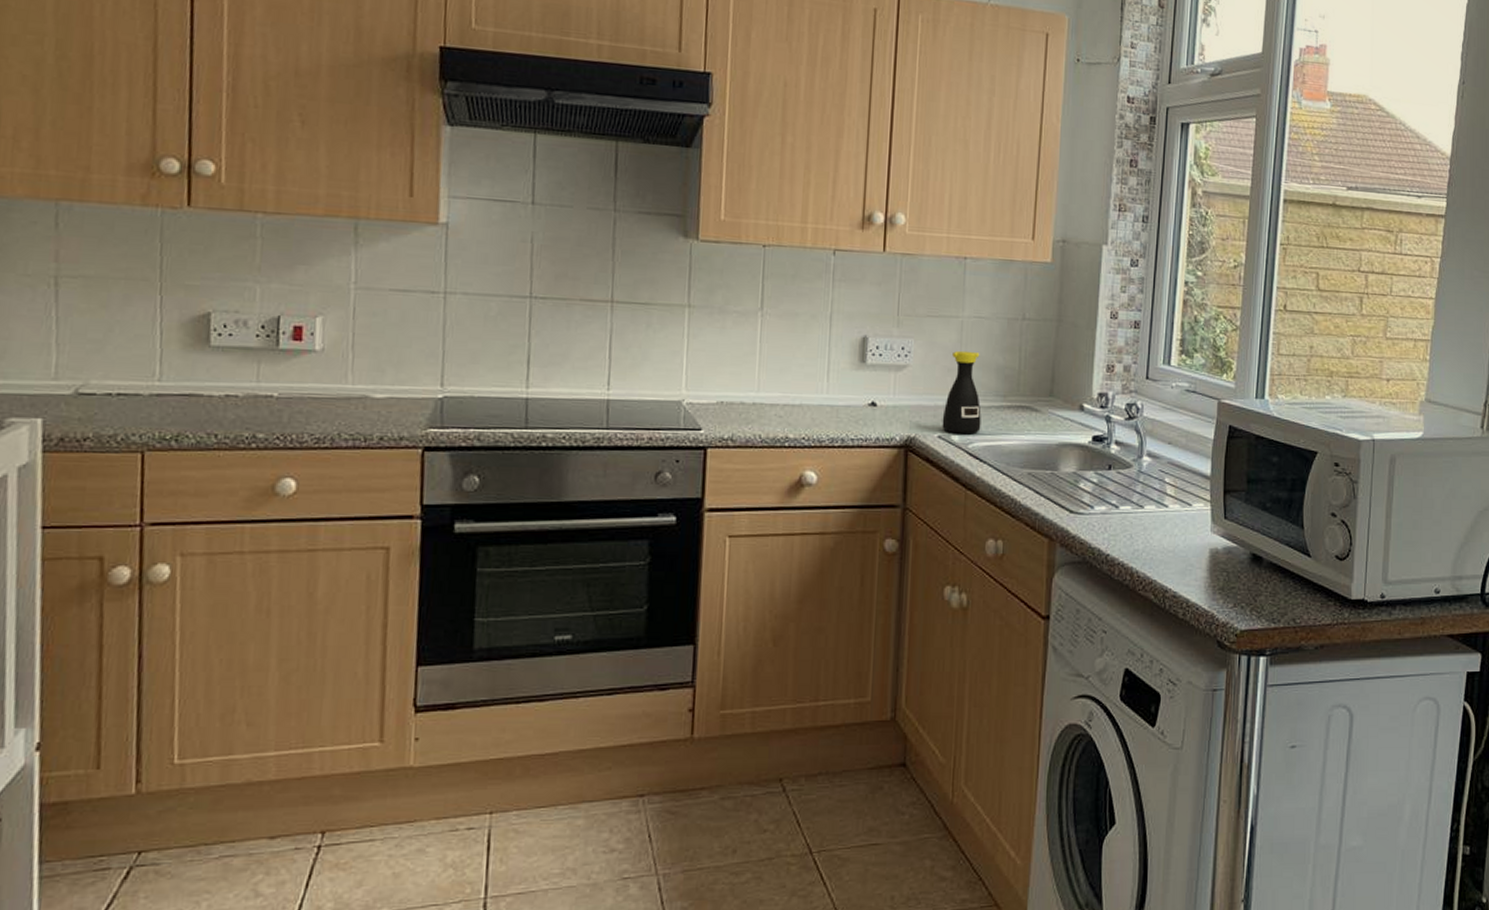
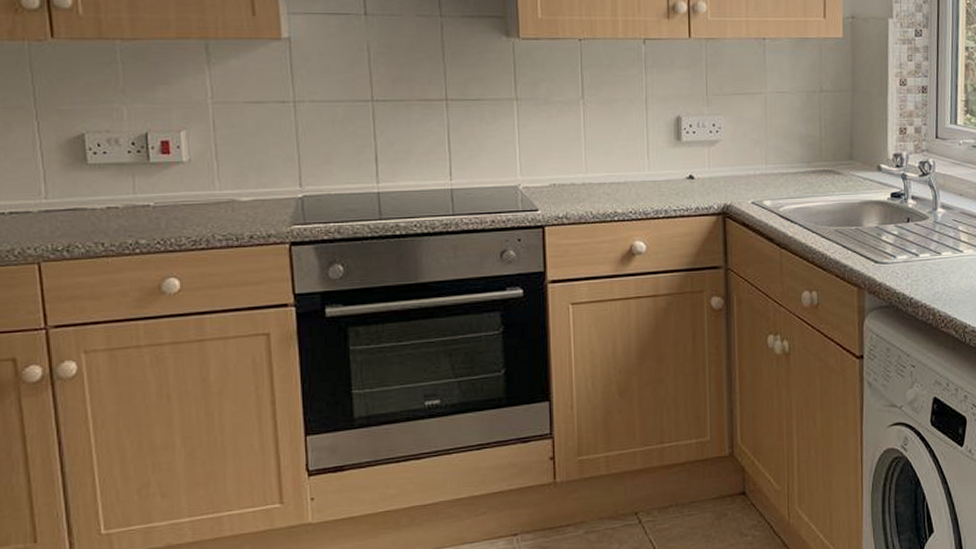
bottle: present [942,350,982,434] -> none [754,123,790,199]

